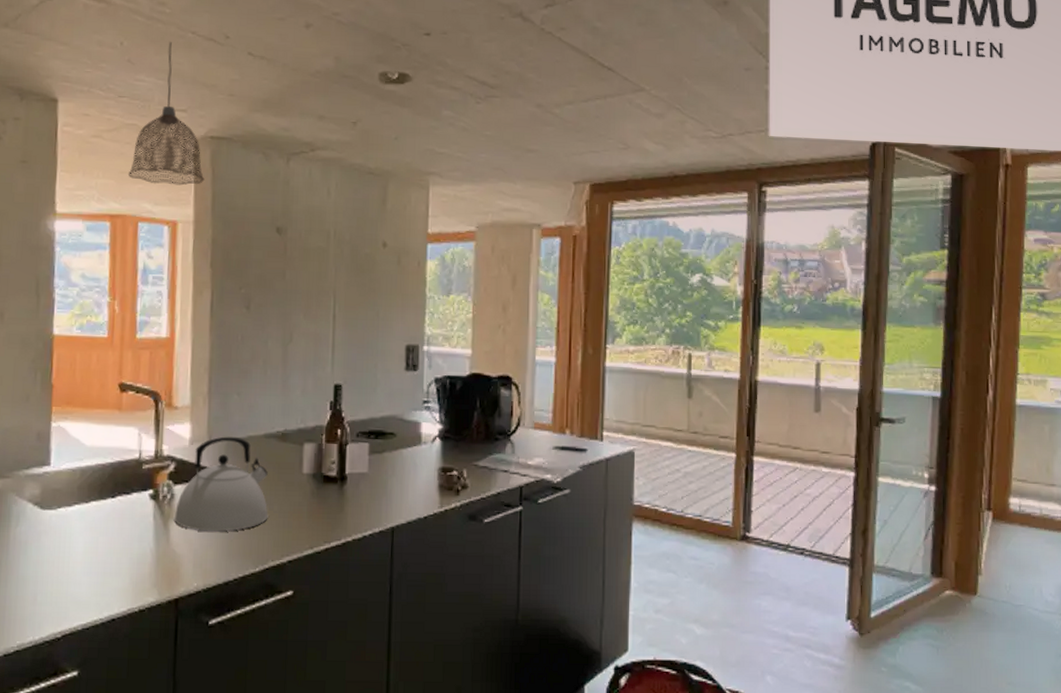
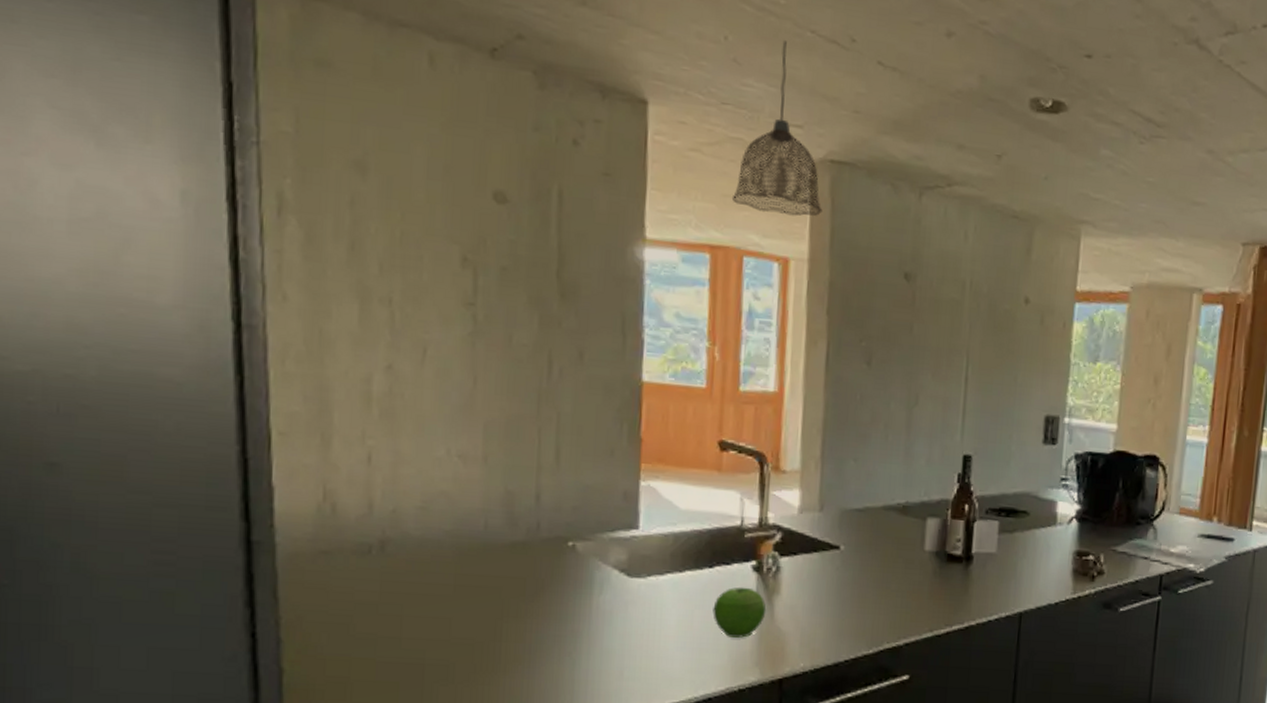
fruit: none [115,514,163,561] -> present [712,587,766,638]
kettle: present [173,436,268,532] -> none [779,506,886,610]

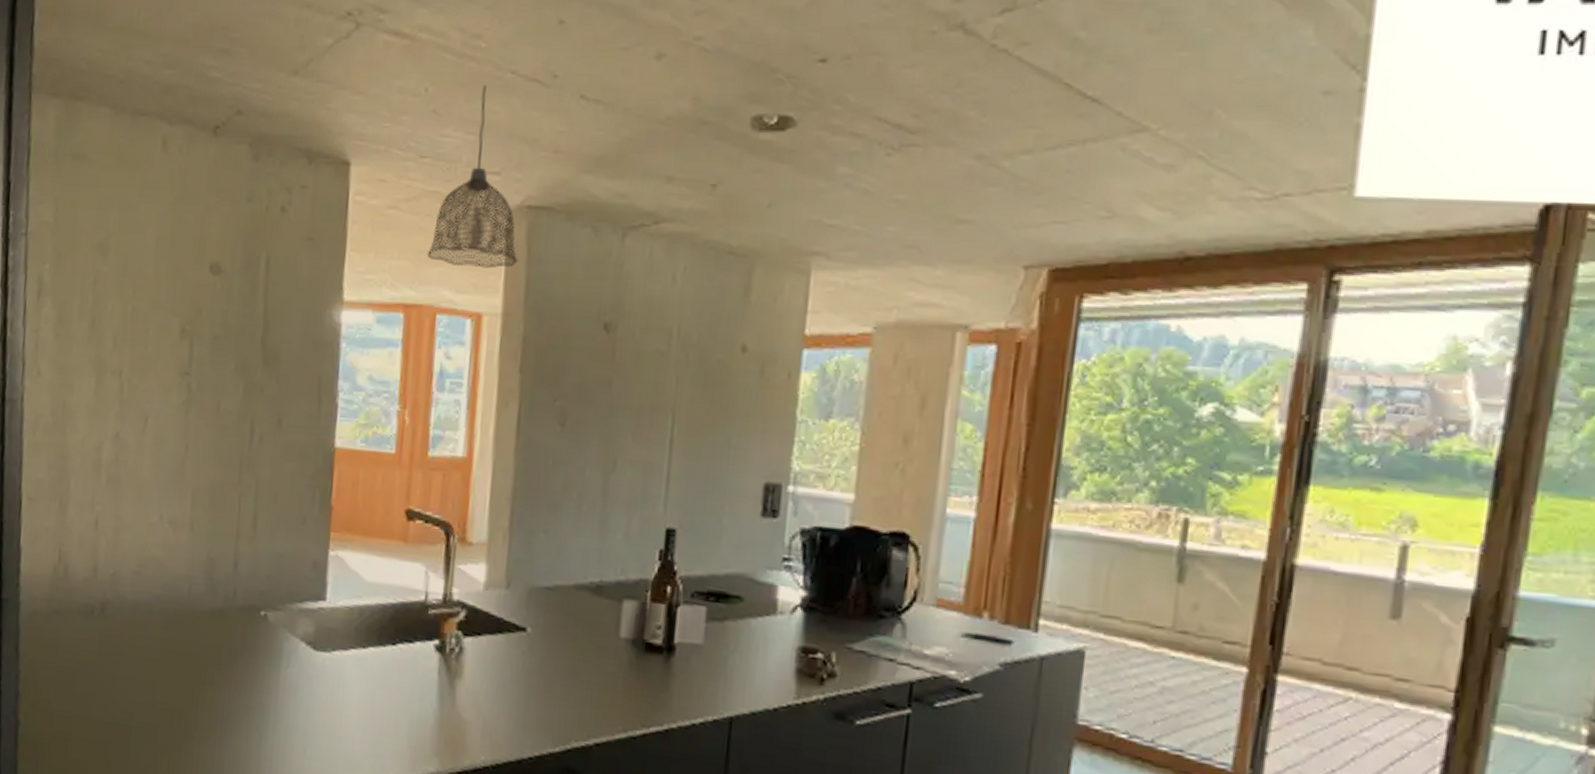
fruit: present [712,587,766,638] -> none [394,667,448,723]

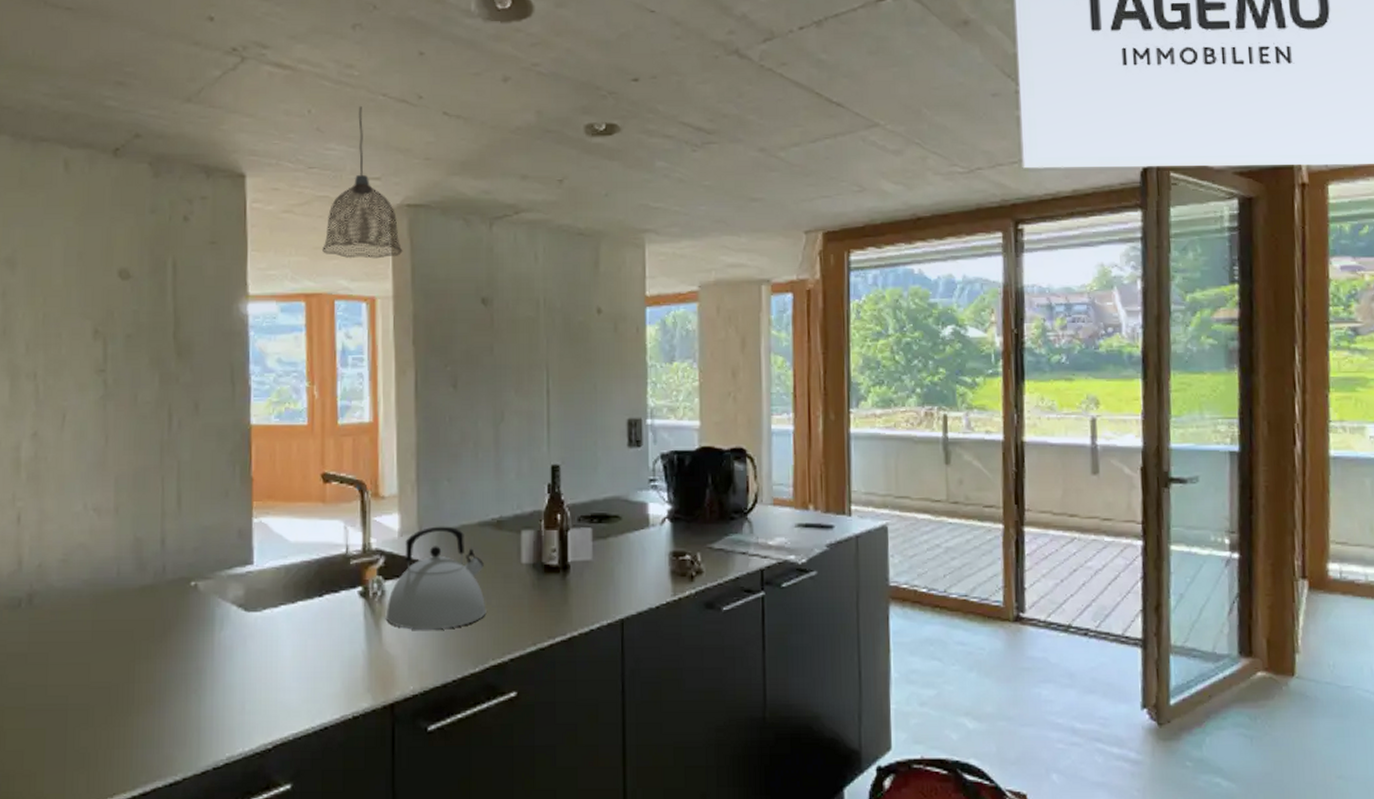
kettle: none [461,583,576,699] -> present [385,526,487,630]

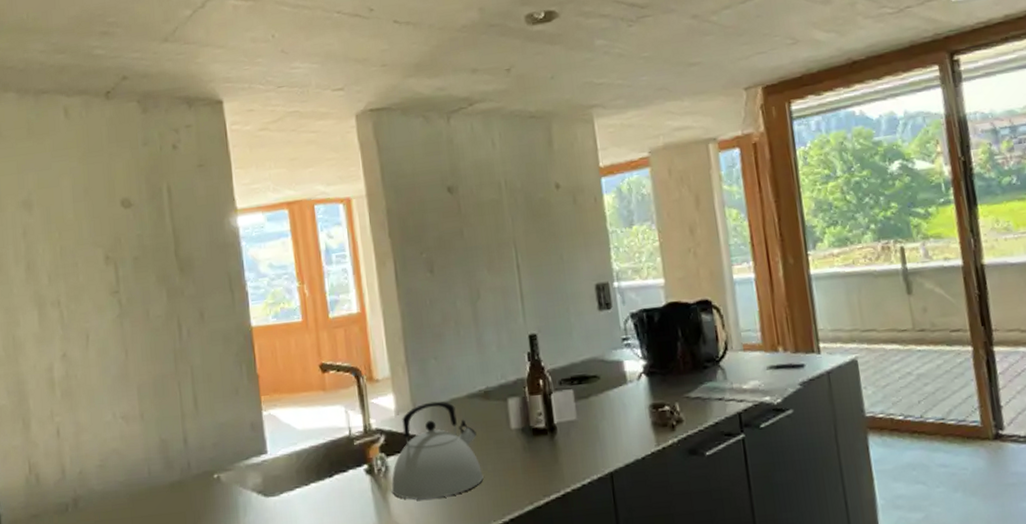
pendant lamp: present [321,106,403,259] -> none [297,25,371,166]

